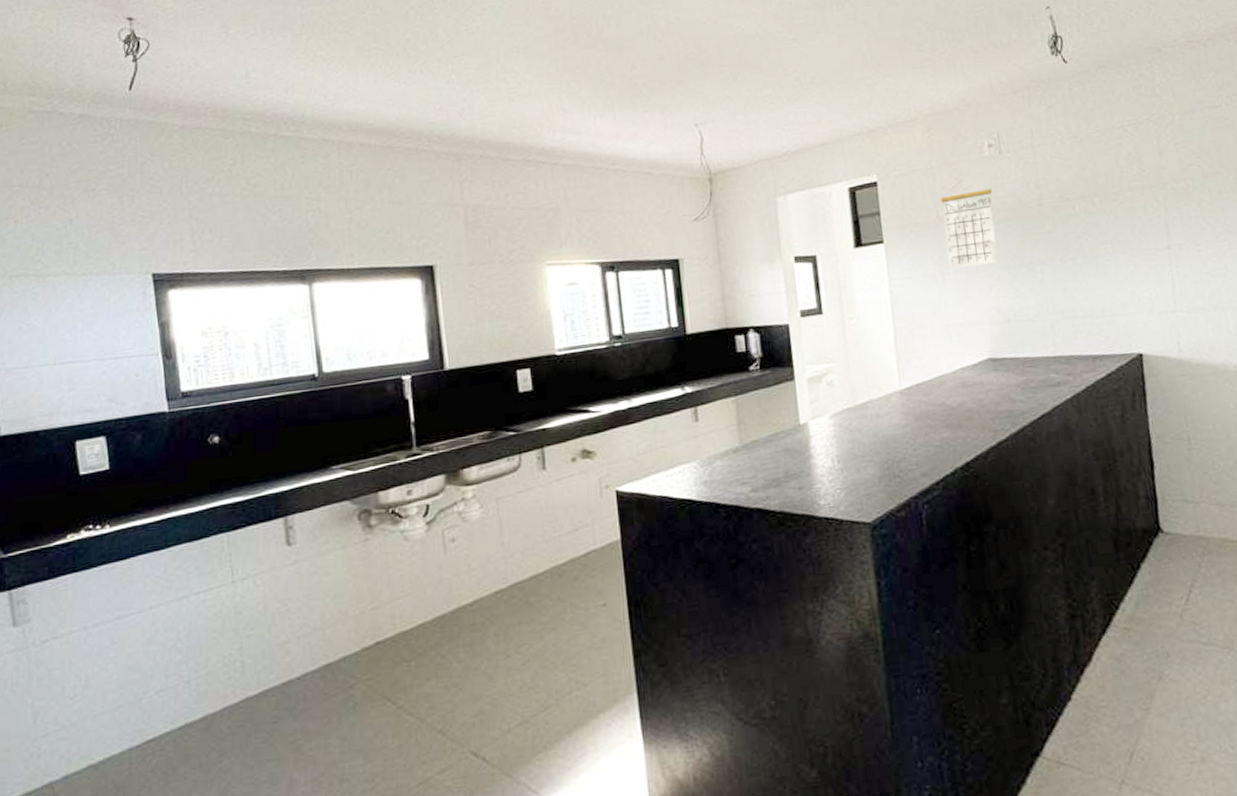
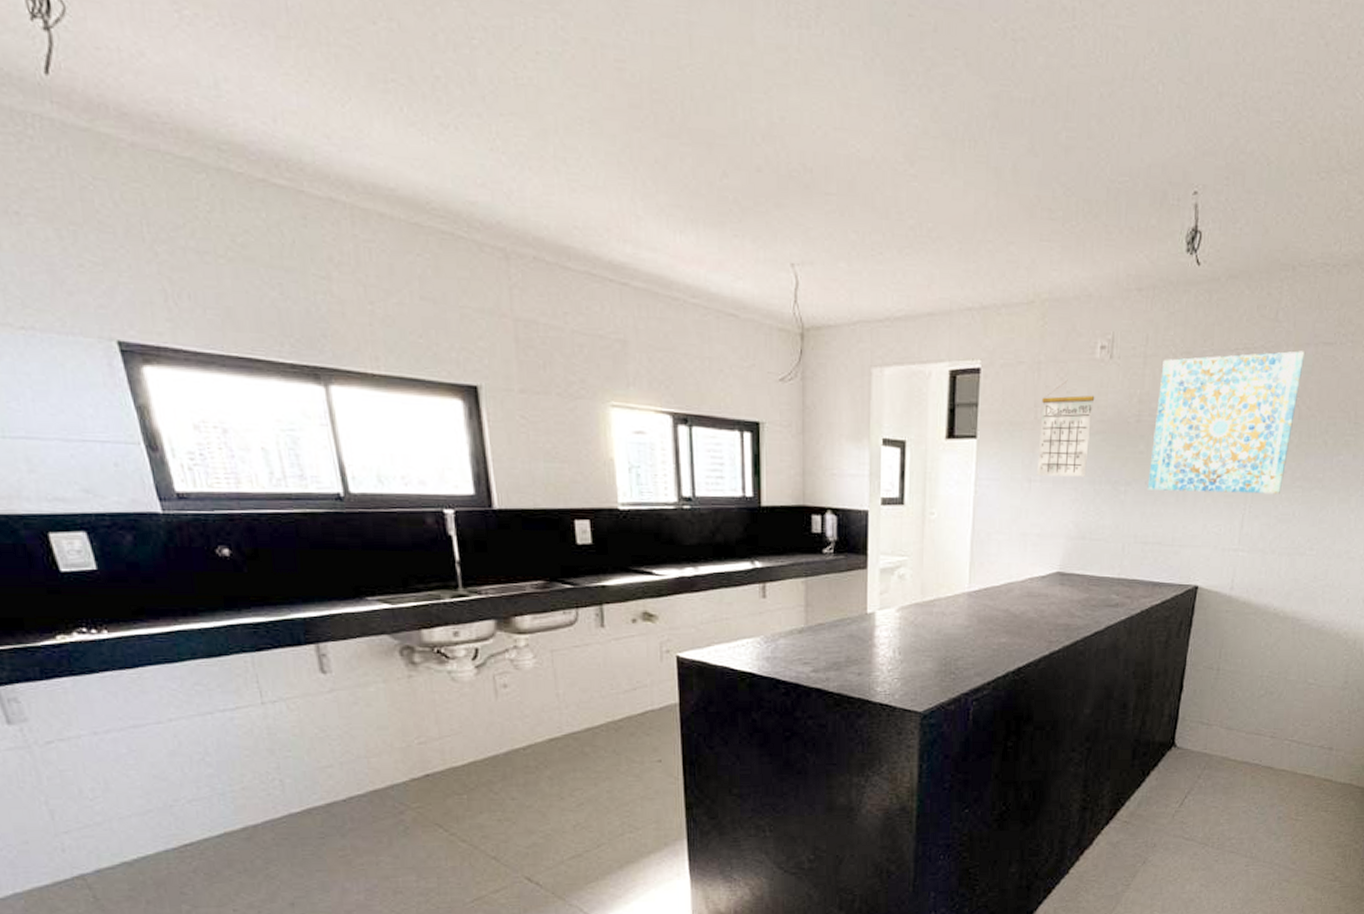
wall art: none [1051,117,1206,266] -> present [1147,350,1306,494]

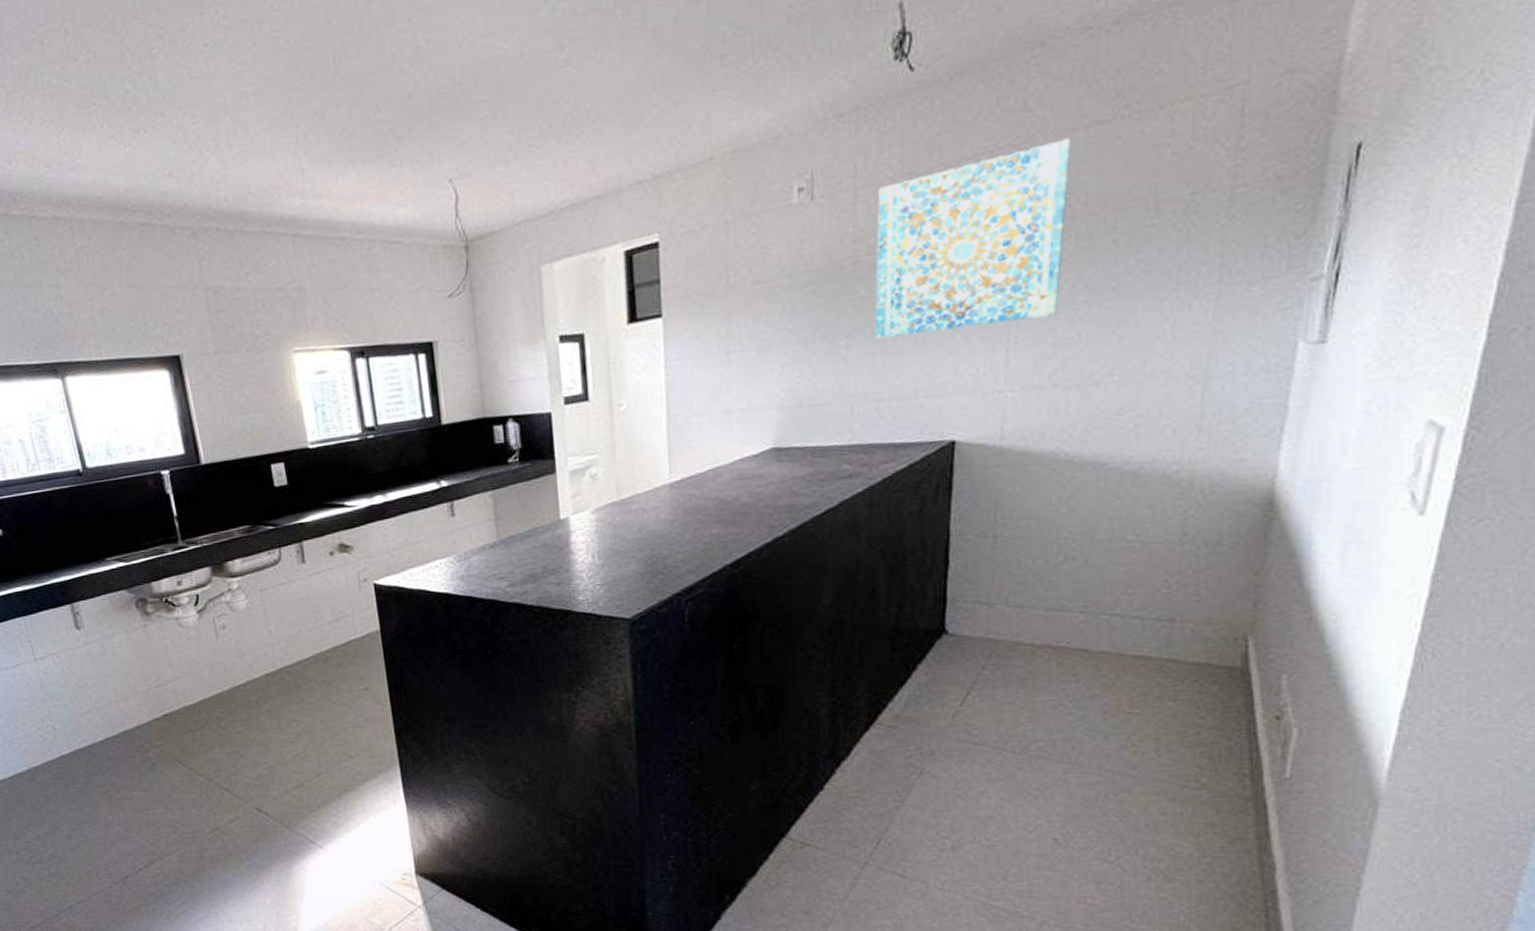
calendar: present [1037,379,1095,477] -> none [733,233,797,345]

